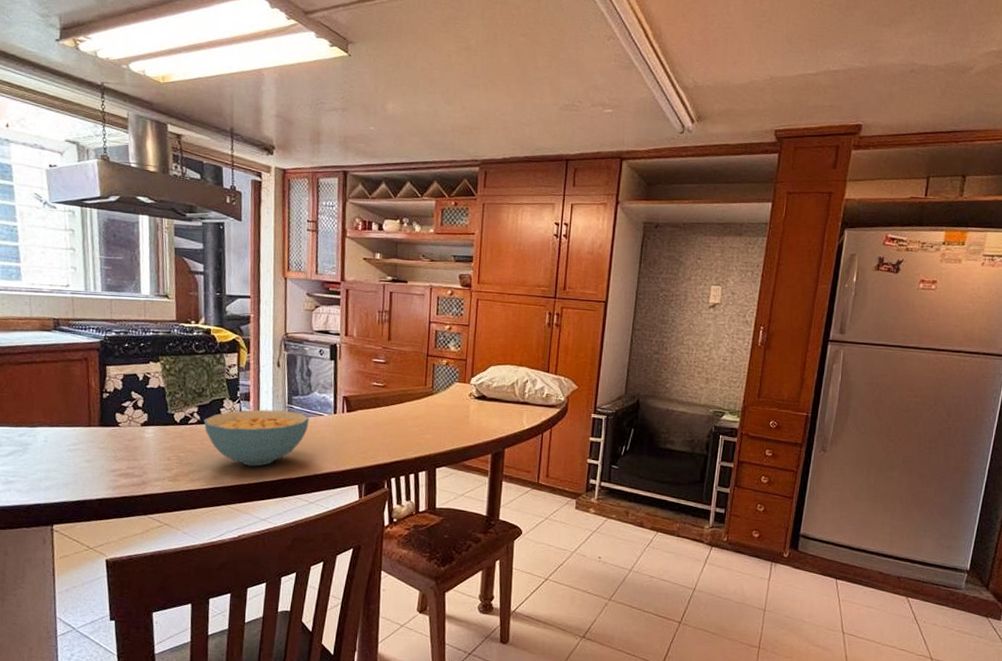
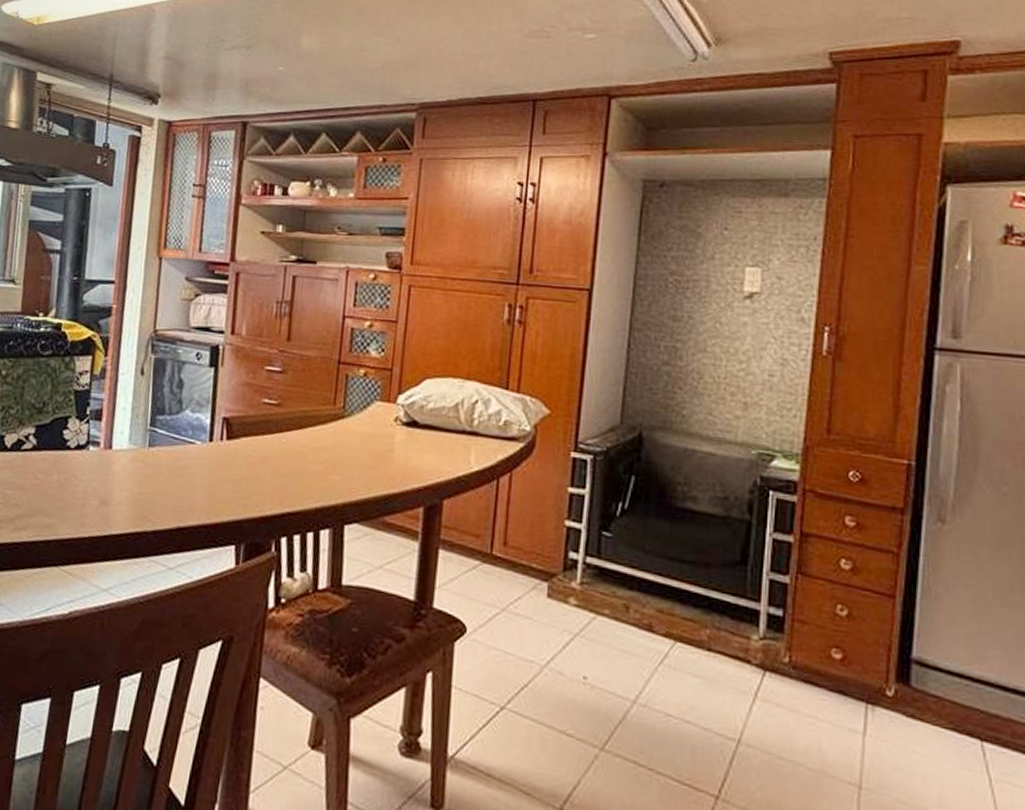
cereal bowl: present [203,409,309,466] -> none [40,432,177,513]

